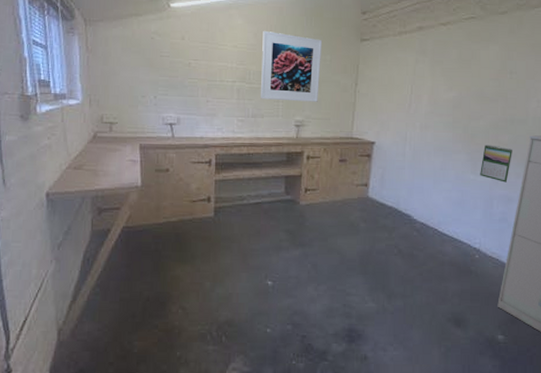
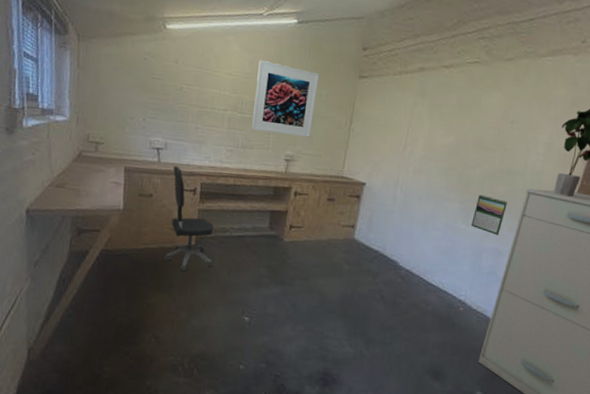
office chair: none [184,139,233,242] -> present [164,165,214,271]

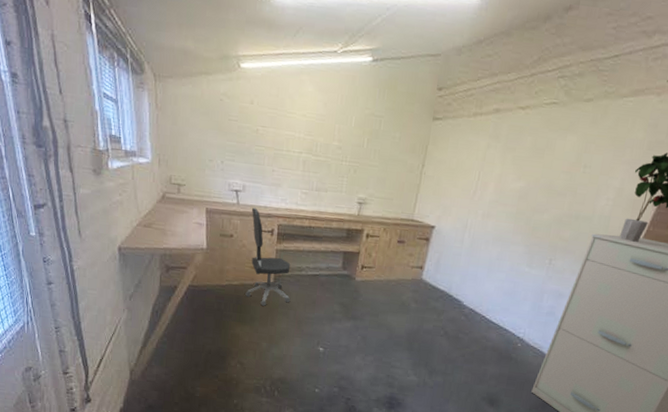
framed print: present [252,59,319,138] -> none [326,100,393,181]
calendar: present [471,194,507,235] -> none [535,238,572,278]

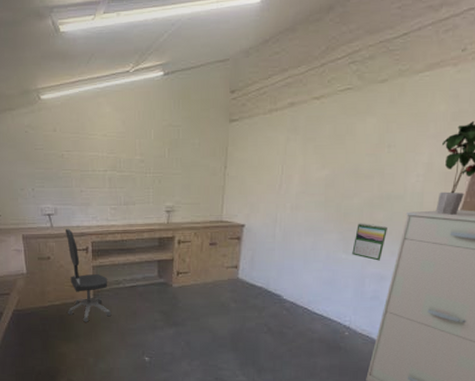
calendar: none [535,238,572,278] -> present [352,223,387,261]

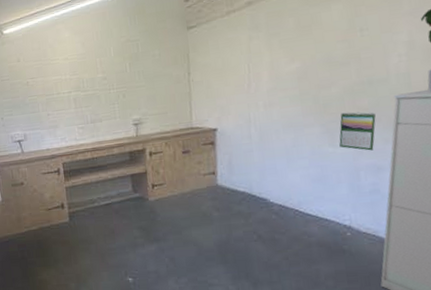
office chair: present [65,228,112,322] -> none [35,152,89,246]

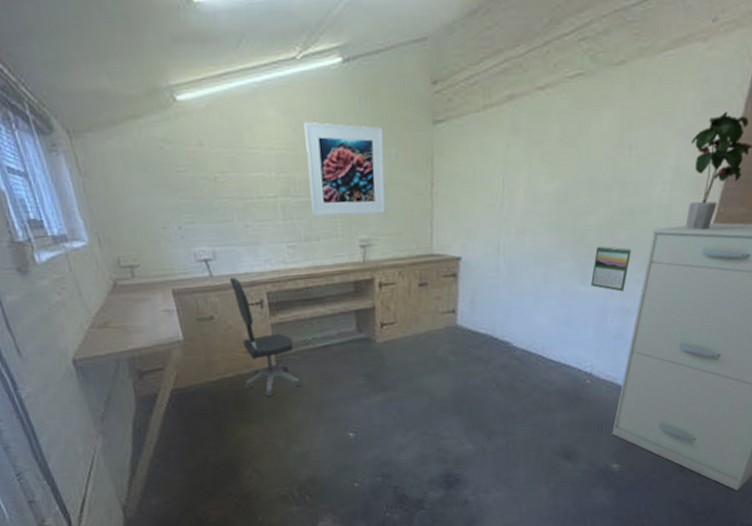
office chair: none [35,152,89,246] -> present [229,277,302,397]
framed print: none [90,36,153,105] -> present [304,121,386,217]

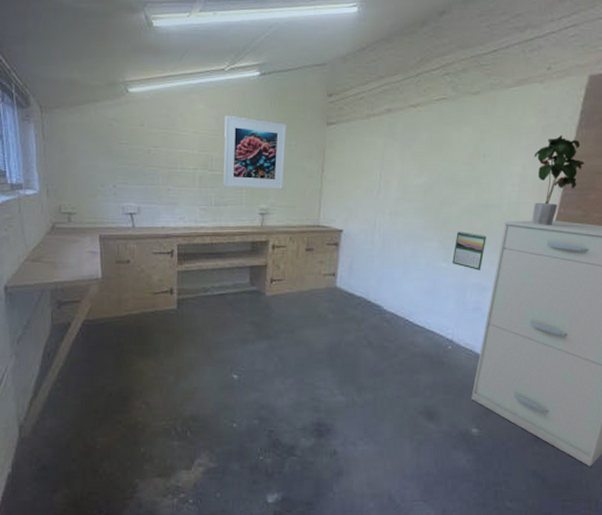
office chair: present [229,277,302,397] -> none [147,229,197,335]

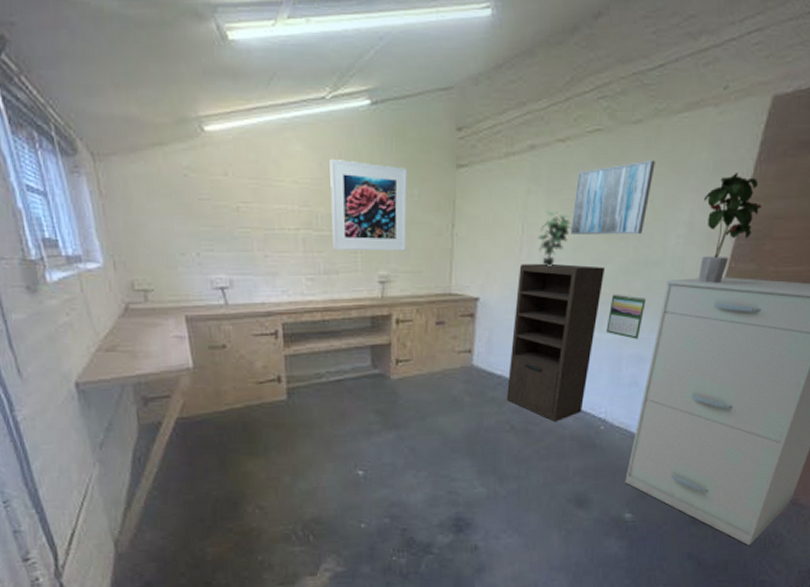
shelving unit: none [364,203,451,340] -> present [506,263,606,422]
potted plant: none [393,161,422,206] -> present [537,211,572,266]
wall art: none [421,123,492,183] -> present [570,160,655,235]

